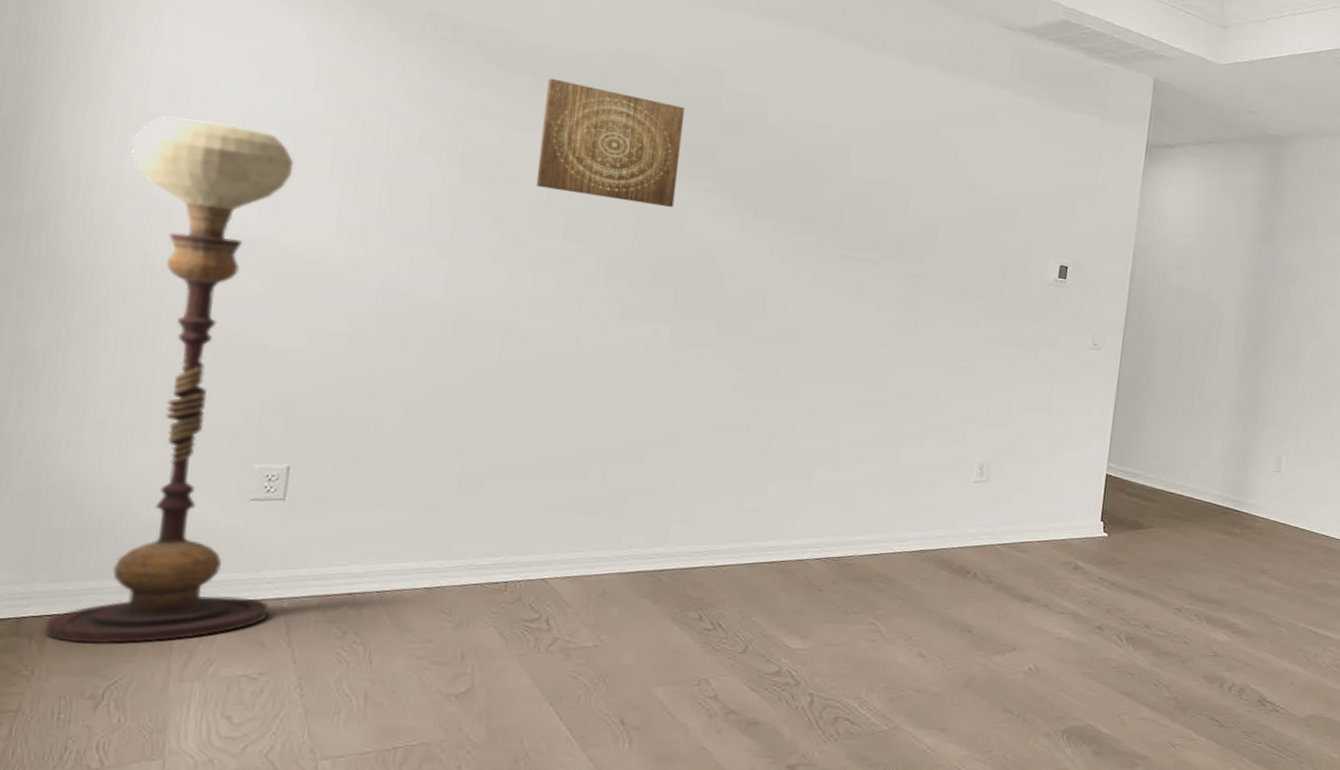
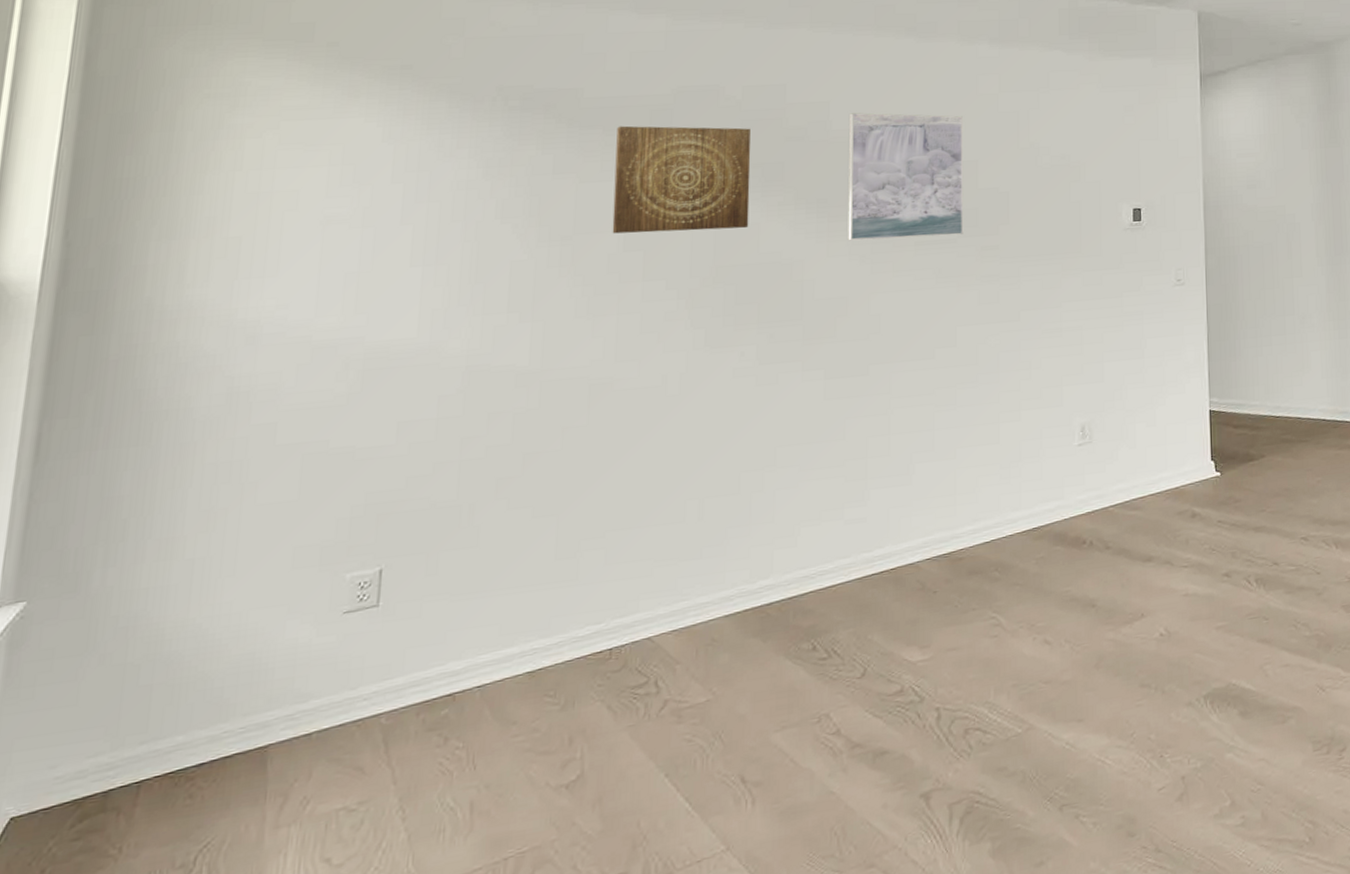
floor lamp: present [44,117,294,643] -> none [132,232,375,809]
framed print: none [772,112,901,257] -> present [848,112,964,241]

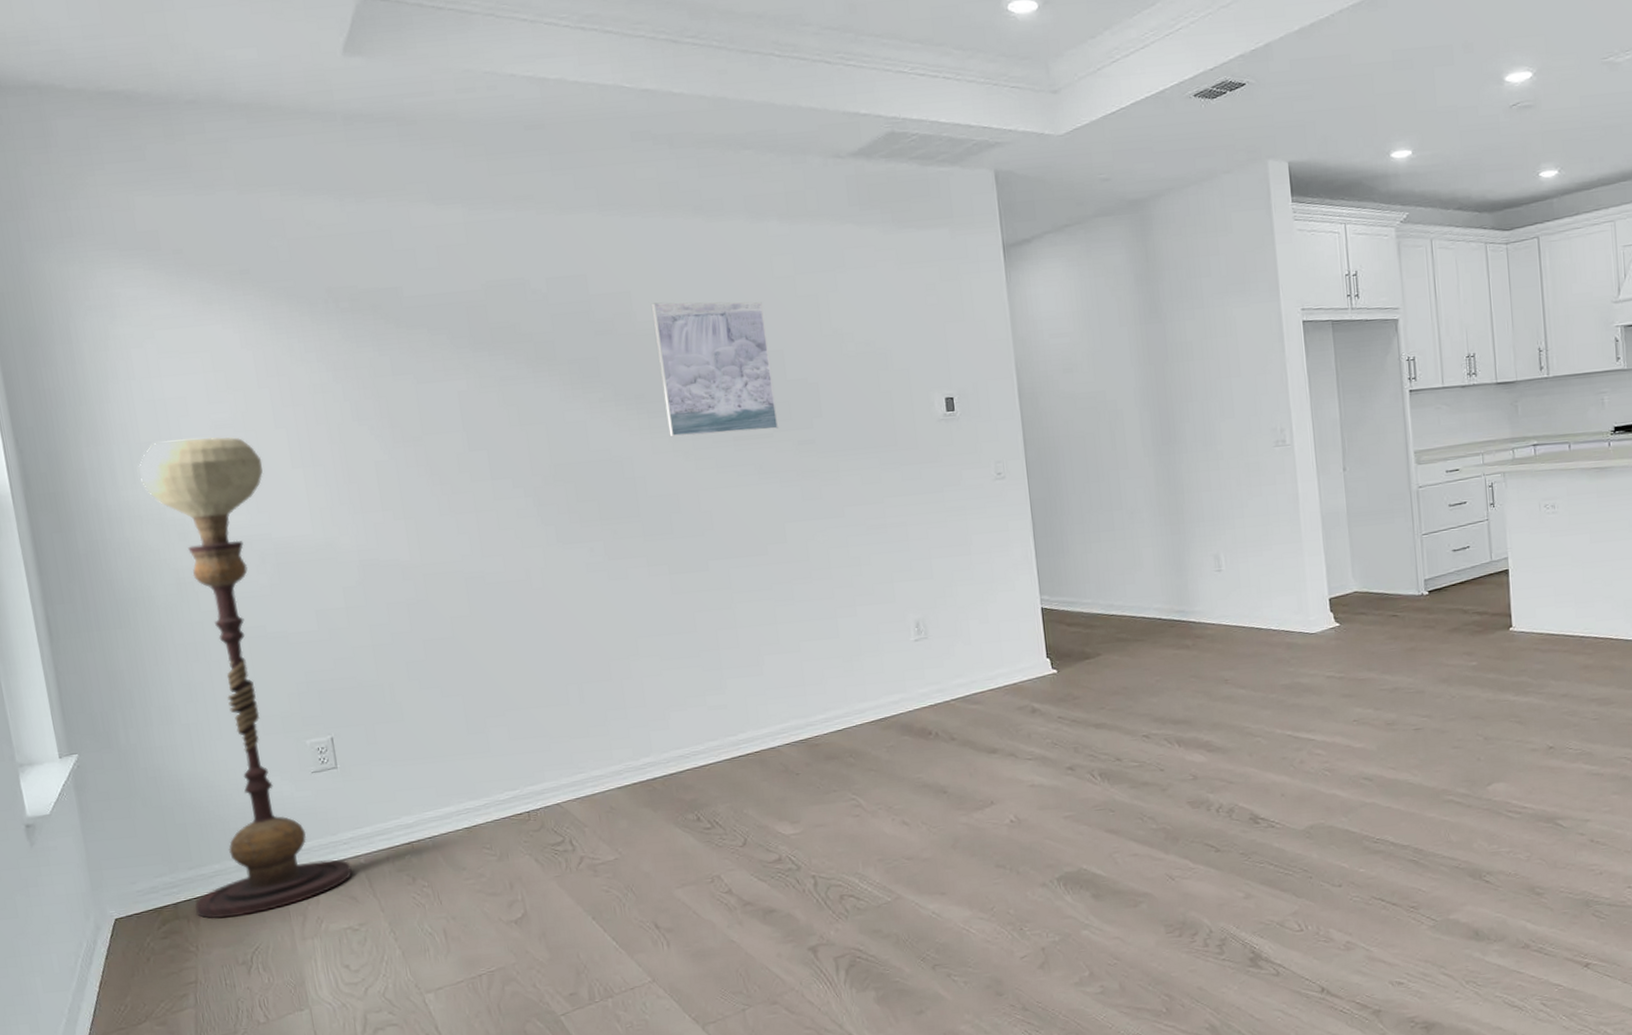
floor lamp: none [132,232,375,809] -> present [139,437,353,919]
wall art: present [612,125,751,234] -> none [440,322,576,434]

